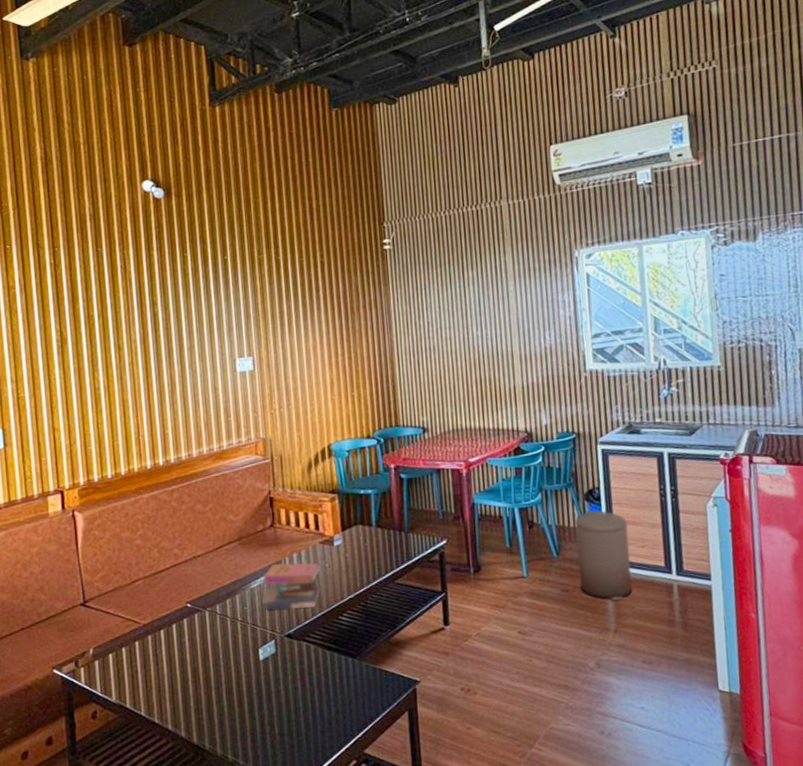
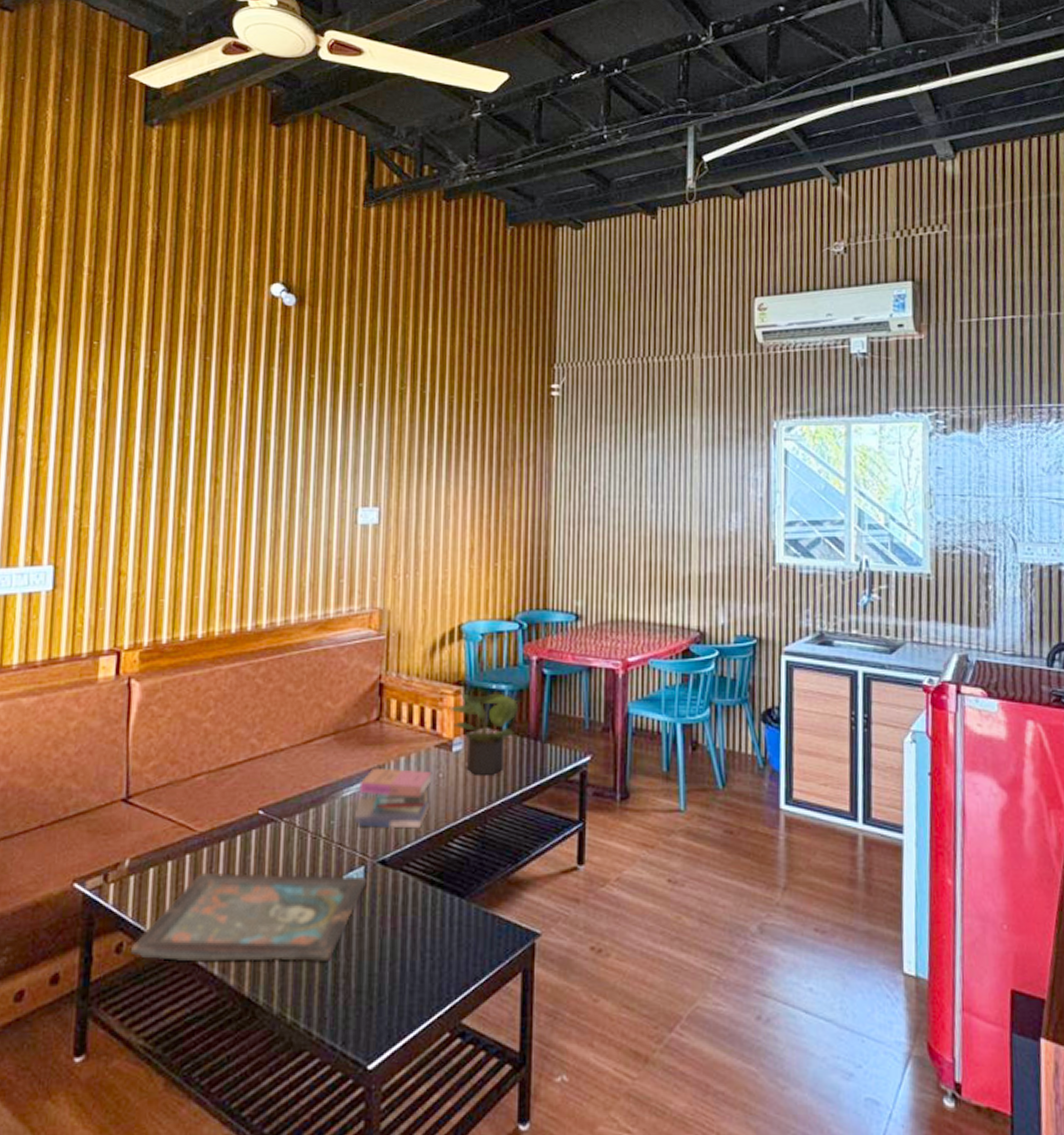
decorative tray: none [102,647,278,722] -> present [129,873,367,963]
potted plant: none [327,495,384,564] -> present [449,691,519,777]
pedal bin: present [574,510,633,601] -> none [746,734,810,850]

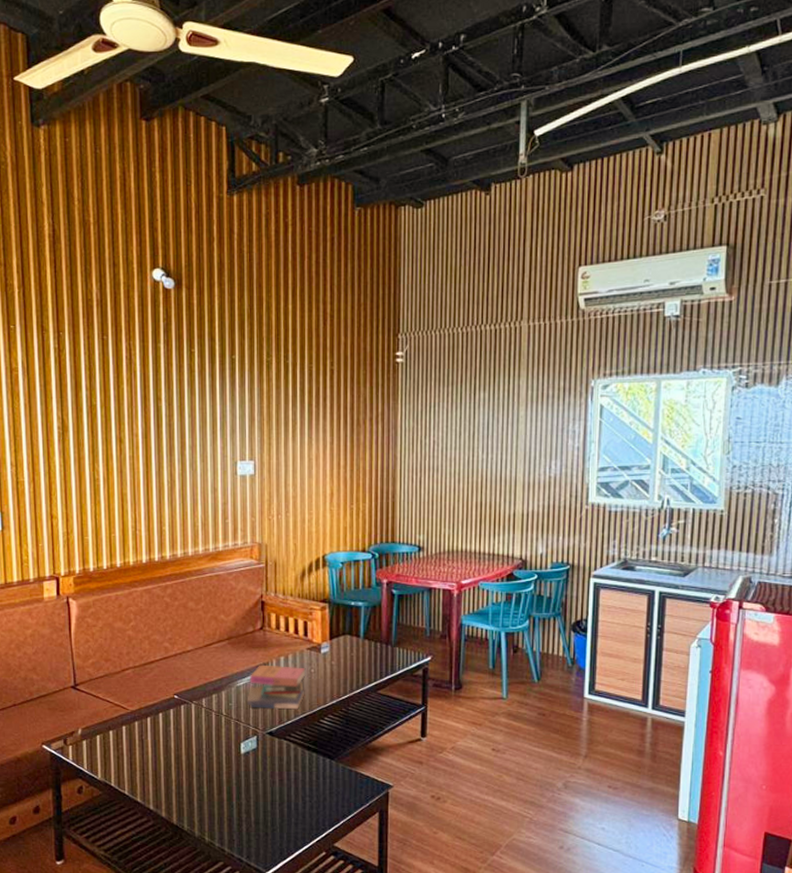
decorative tray: present [129,873,367,963] -> none [88,740,259,803]
potted plant: present [449,691,519,777] -> none [317,607,373,672]

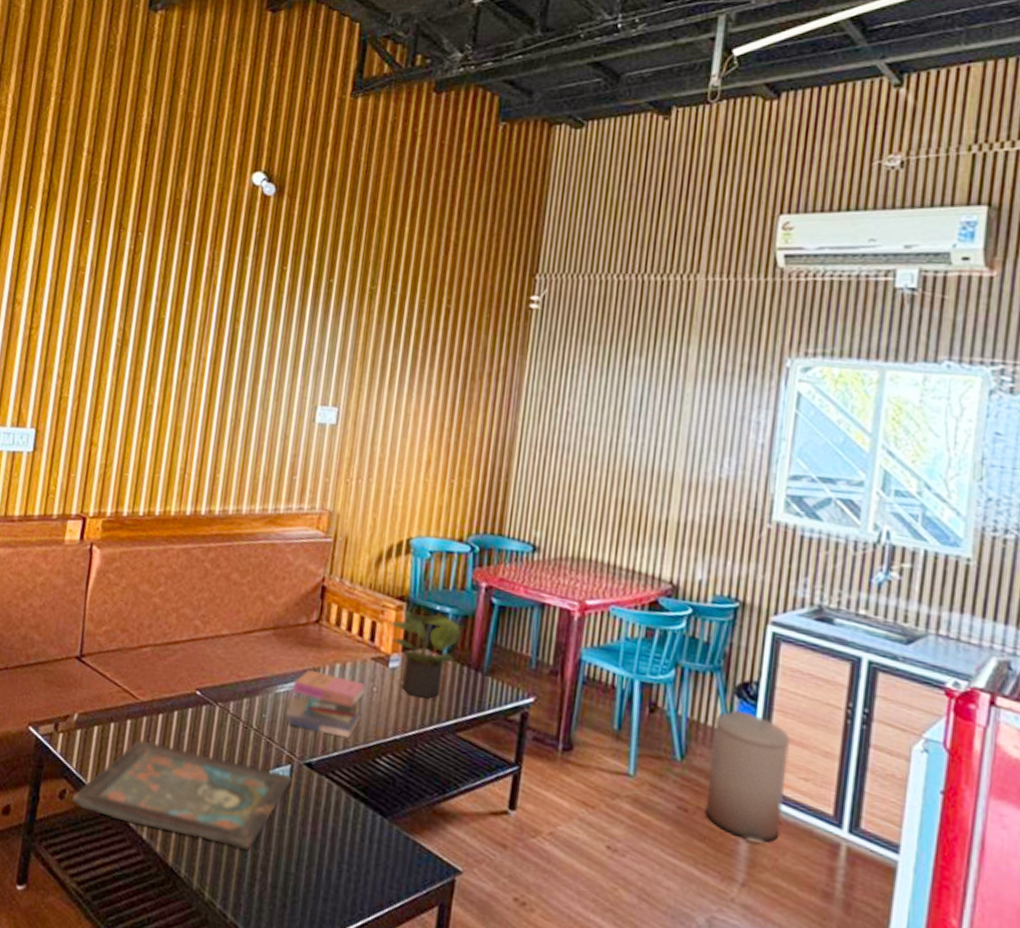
decorative tray: none [88,740,259,803] -> present [71,740,292,850]
potted plant: none [317,607,373,672] -> present [389,607,463,701]
pedal bin: none [557,641,610,728] -> present [705,709,790,845]

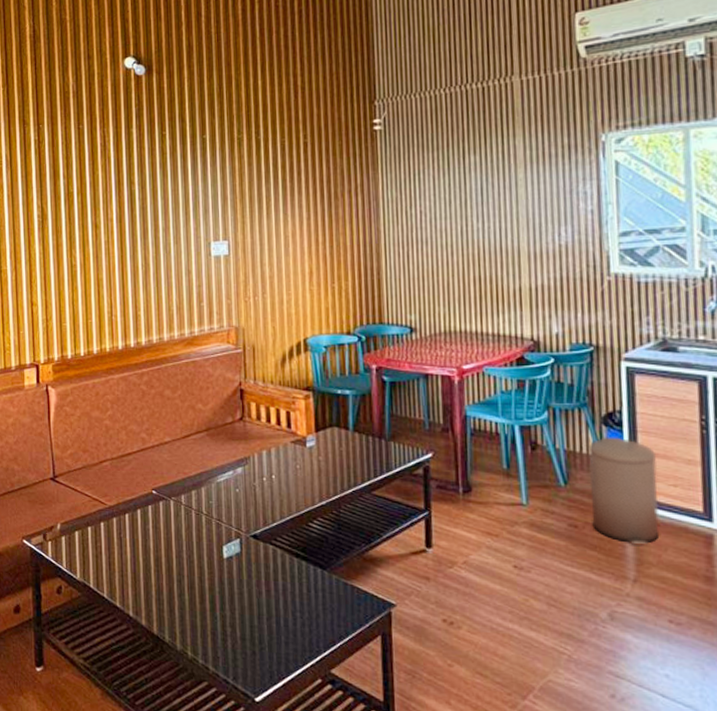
decorative tray: present [71,740,292,850] -> none [67,537,243,613]
books: present [284,669,367,739] -> none [228,459,291,511]
potted plant: present [389,607,463,701] -> none [301,396,363,469]

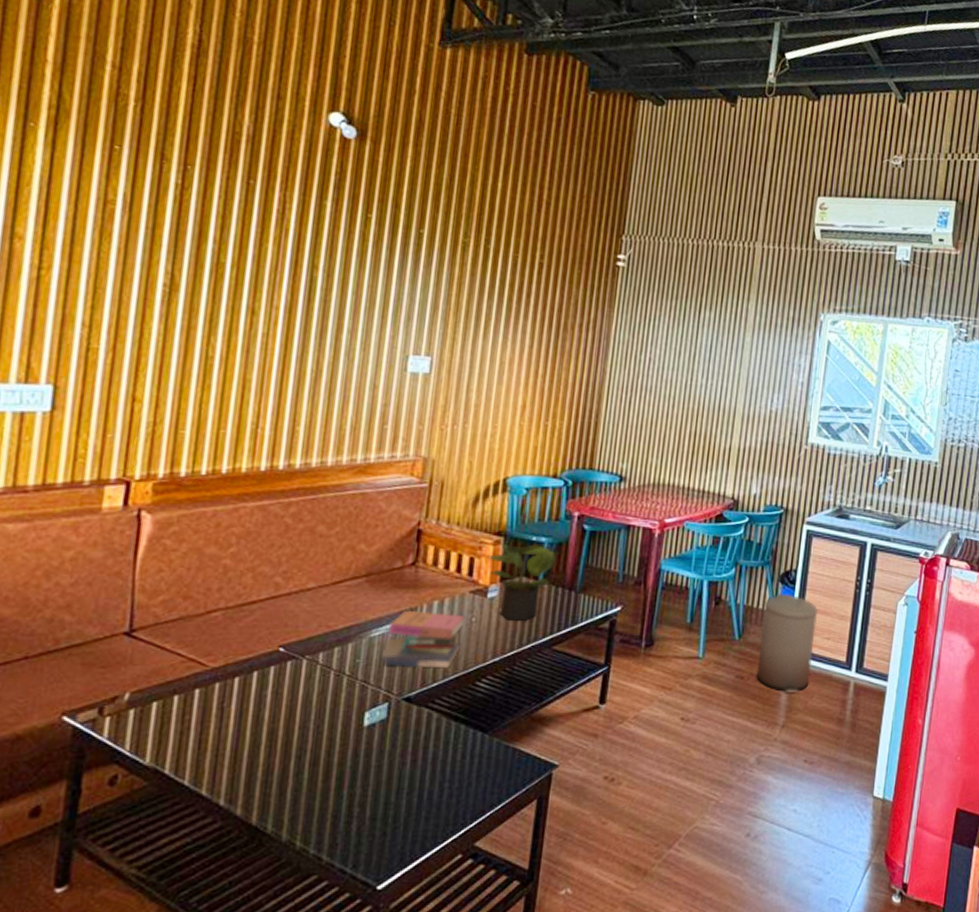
books: none [228,459,291,511] -> present [380,610,465,669]
potted plant: none [301,396,363,469] -> present [487,541,558,622]

